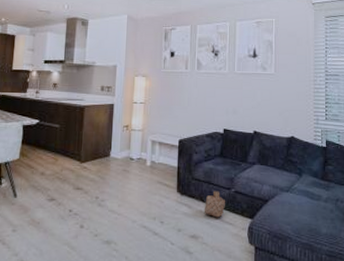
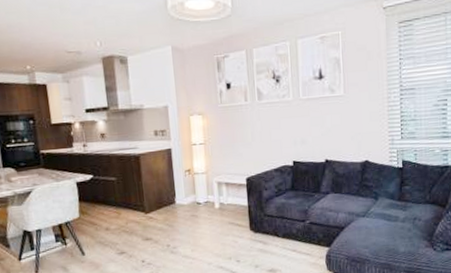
basket: present [204,191,225,218] -> none [279,224,301,250]

